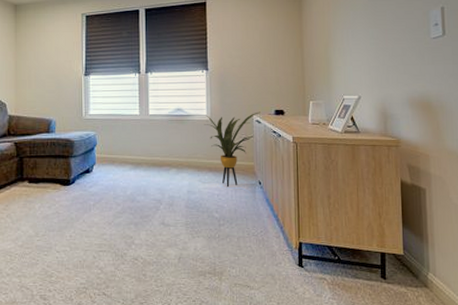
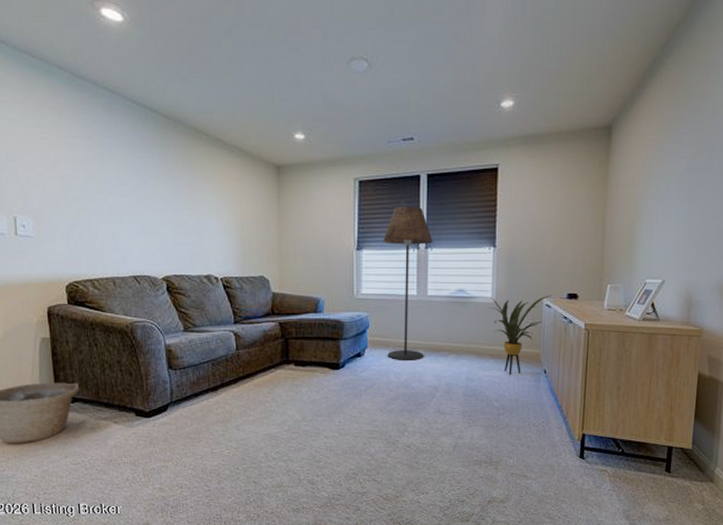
floor lamp: none [108,36,152,175] -> present [383,206,433,360]

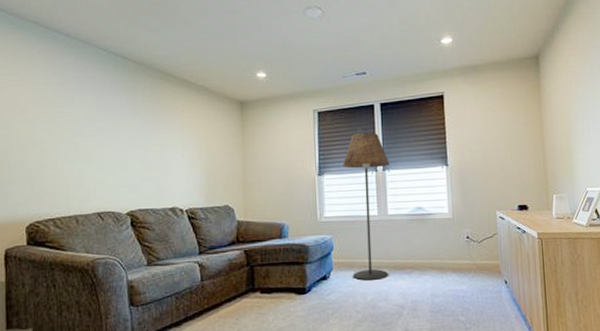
house plant: present [488,295,551,376] -> none [446,207,504,289]

